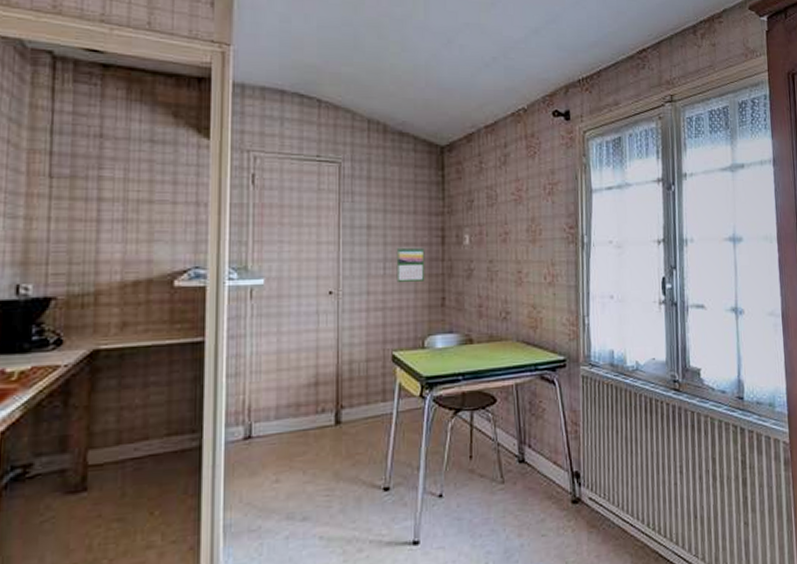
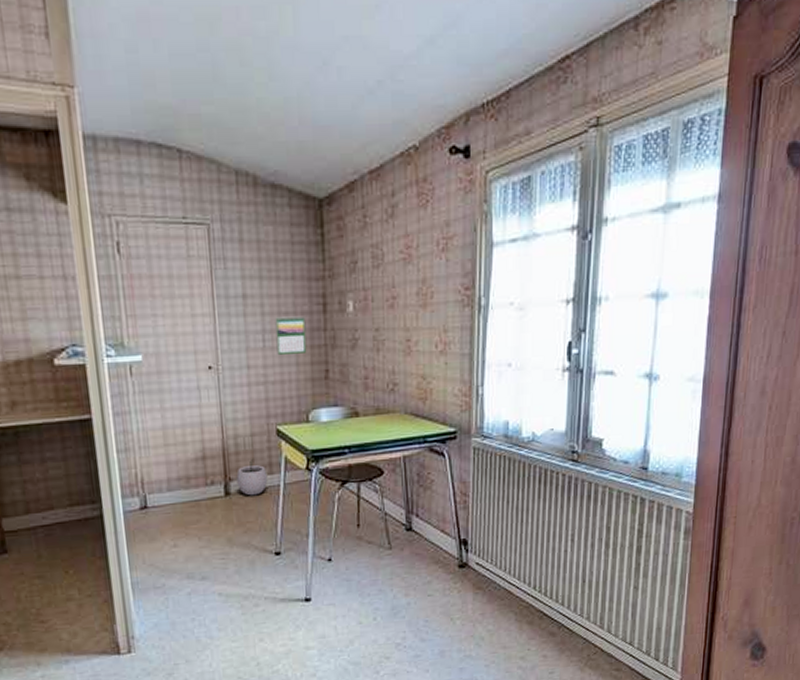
plant pot: none [349,384,381,425] -> present [236,458,268,496]

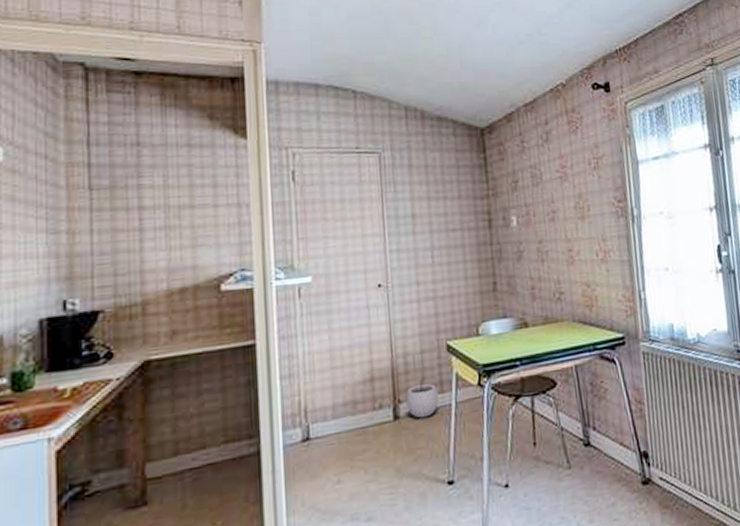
calendar: present [275,316,307,355] -> none [443,232,475,270]

